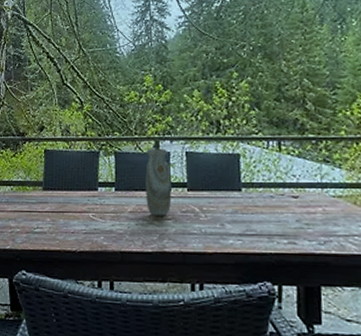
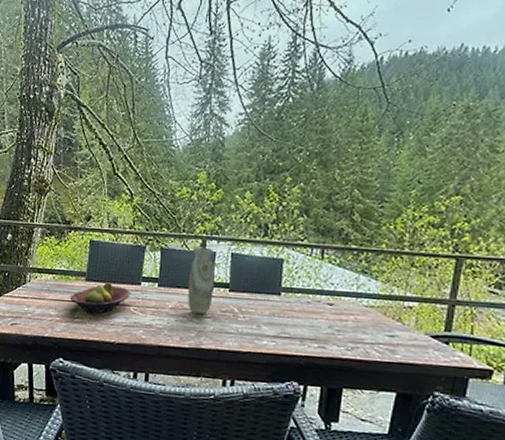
fruit bowl: none [29,190,88,224] -> present [70,282,130,315]

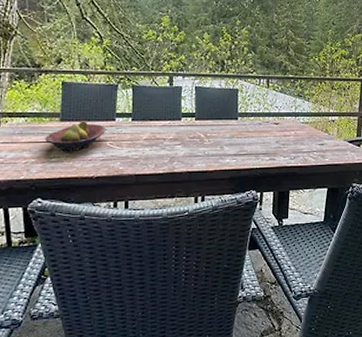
vase: present [188,246,215,314] -> none [160,82,182,142]

